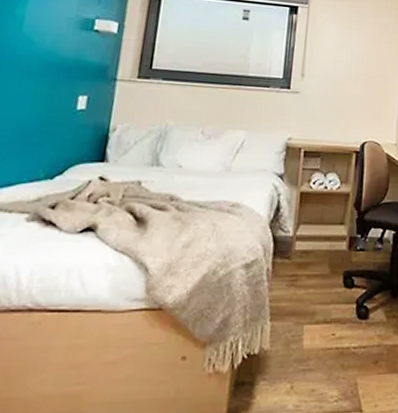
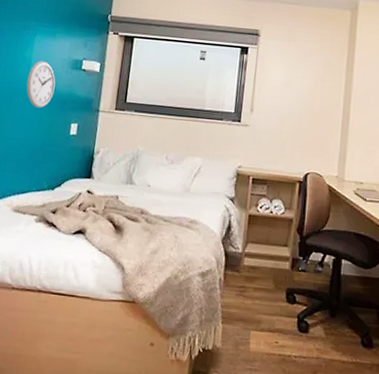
wall clock: none [16,19,58,77] -> present [26,61,56,108]

